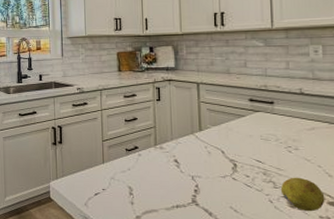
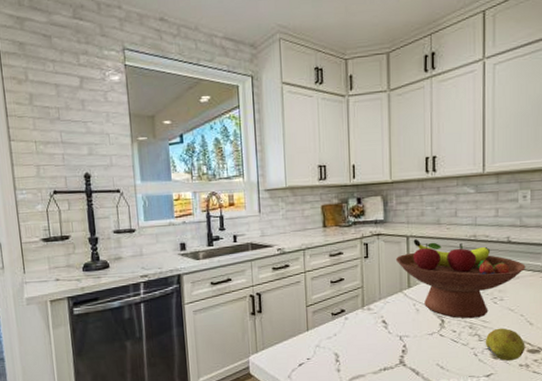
fruit bowl: none [186,86,321,165] -> present [395,239,526,319]

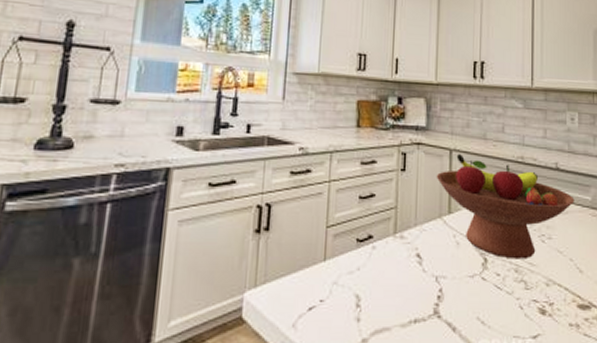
fruit: present [485,328,525,361] -> none [532,274,575,319]

